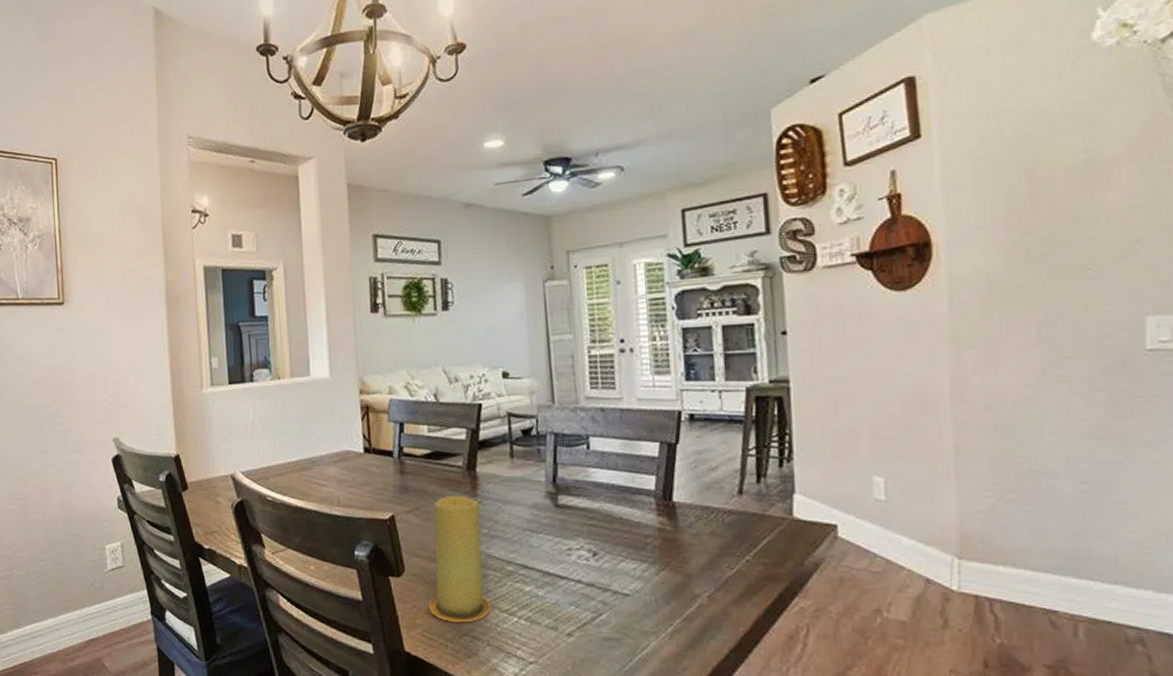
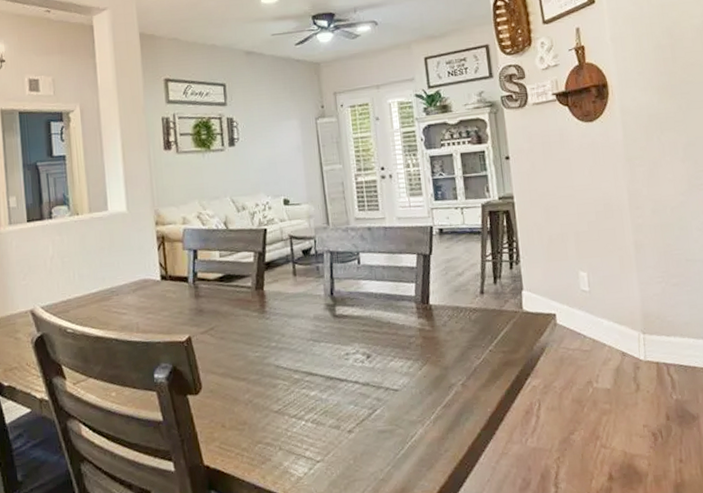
candle: present [428,495,491,623] -> none [224,313,282,433]

